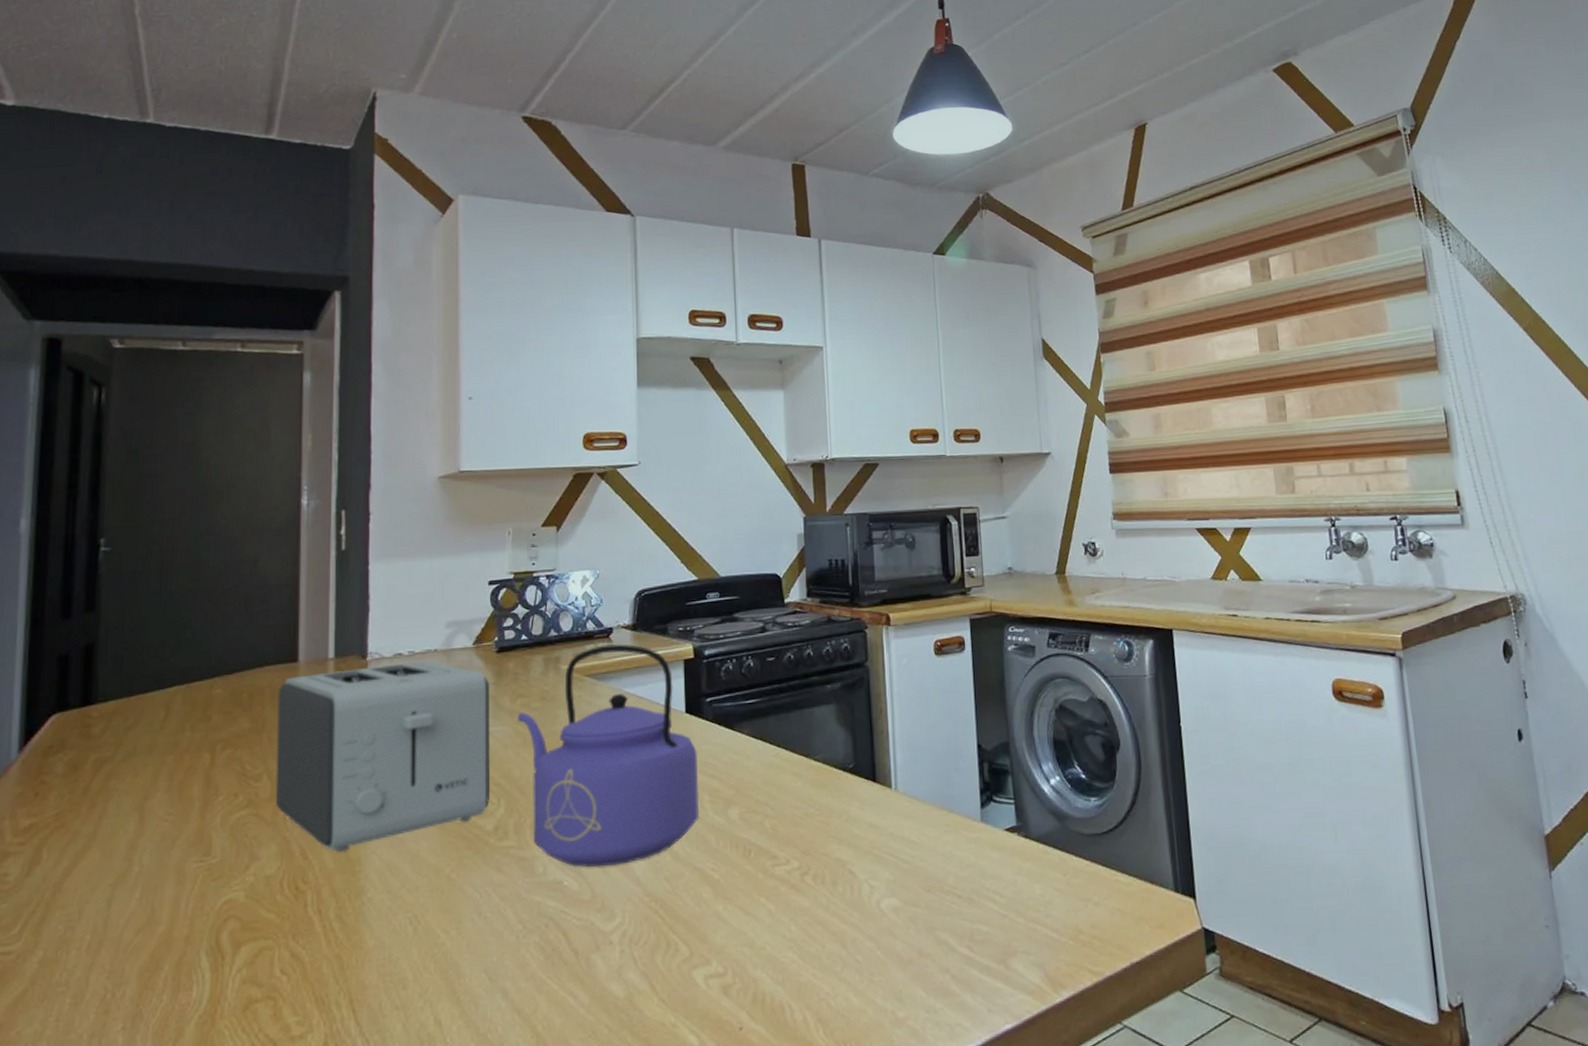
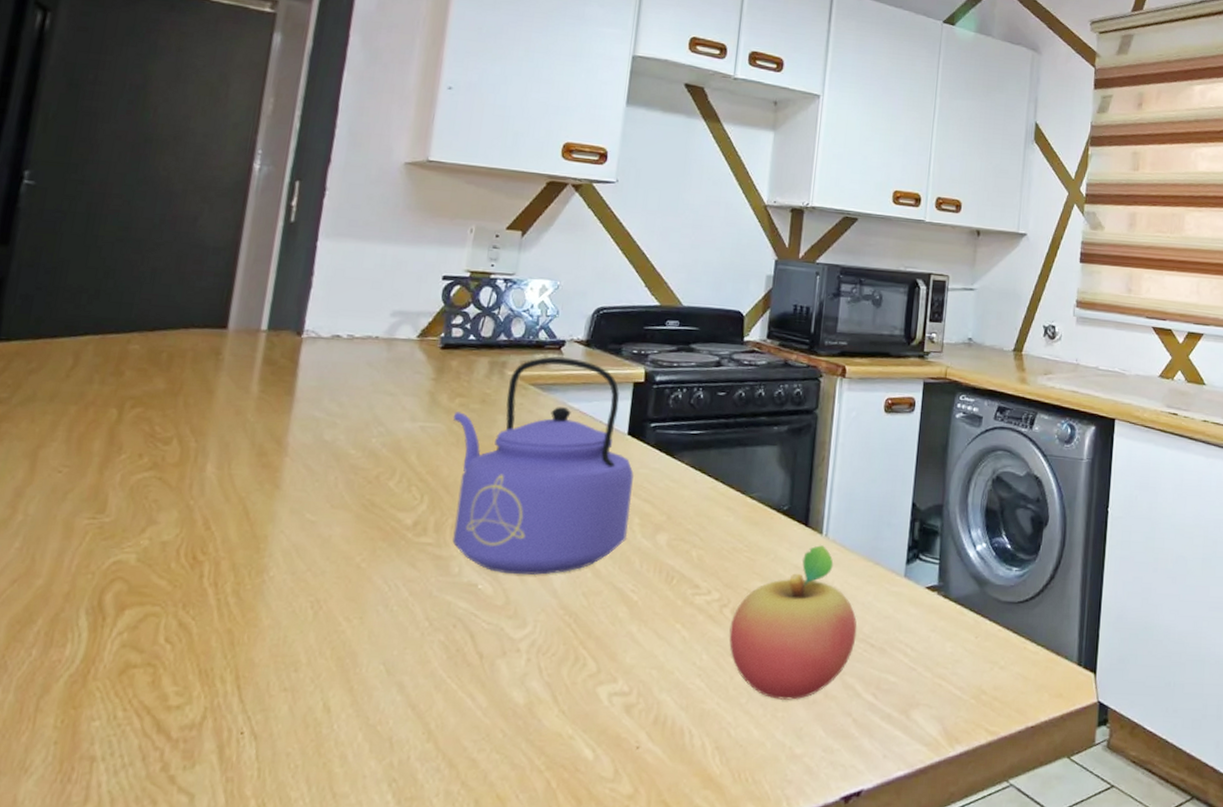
toaster: present [275,660,490,853] -> none [182,343,429,528]
fruit: none [813,799,942,964] -> present [729,545,858,700]

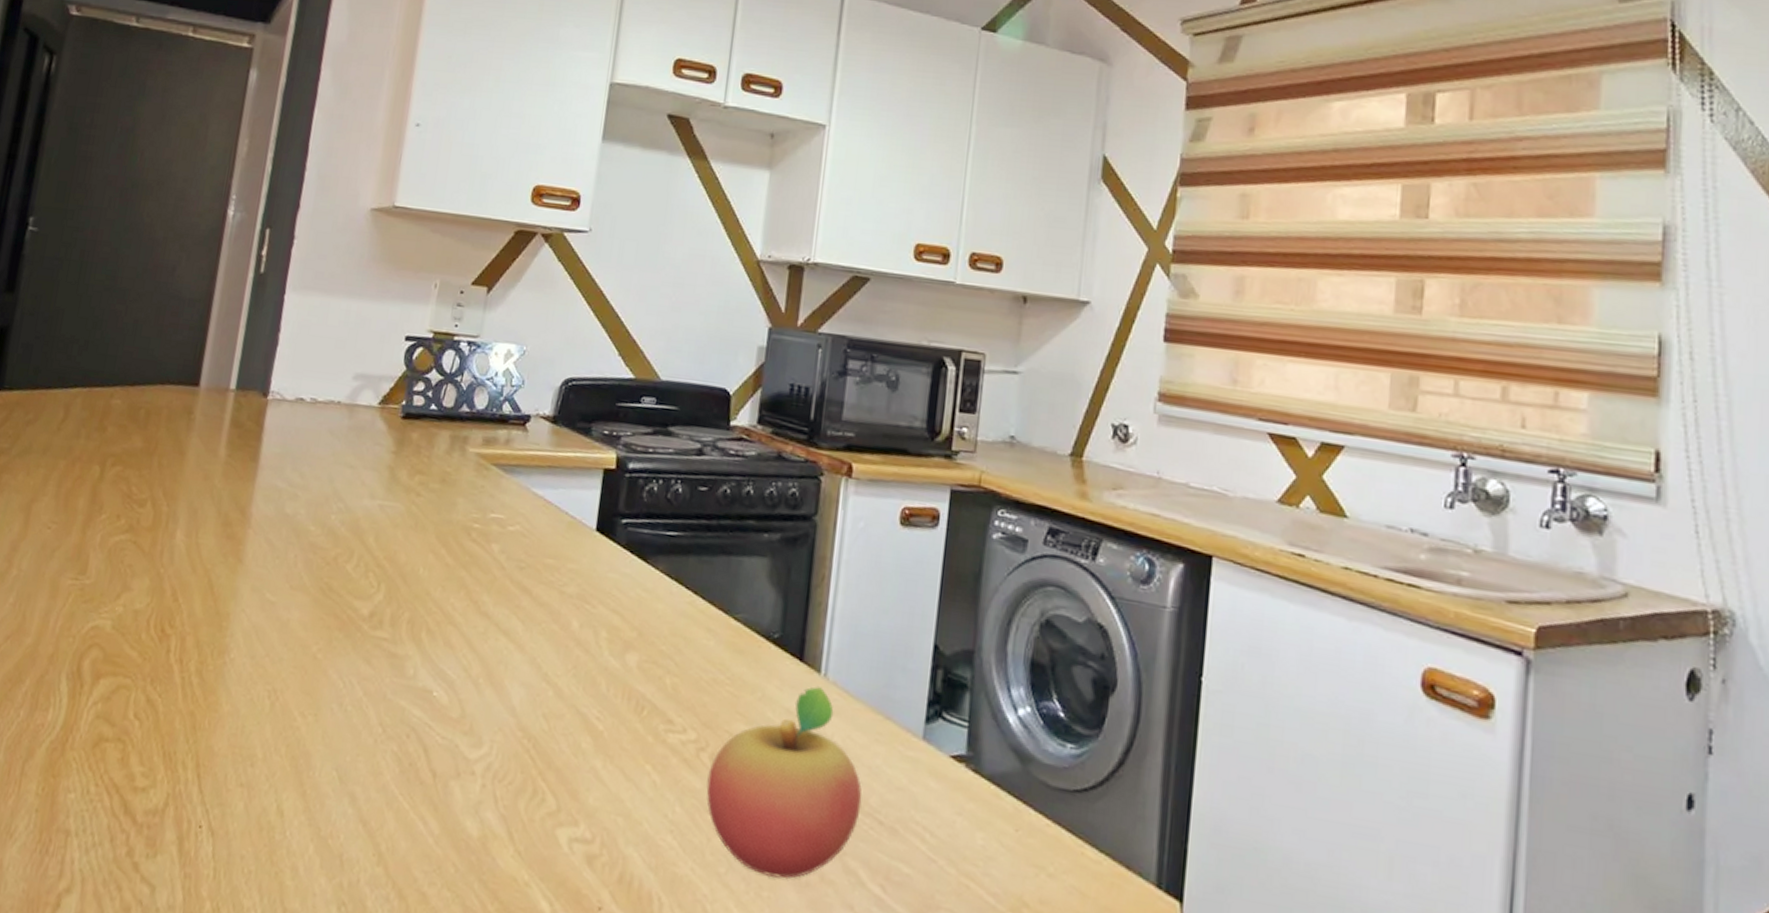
kettle: present [452,356,634,576] -> none [408,433,602,688]

